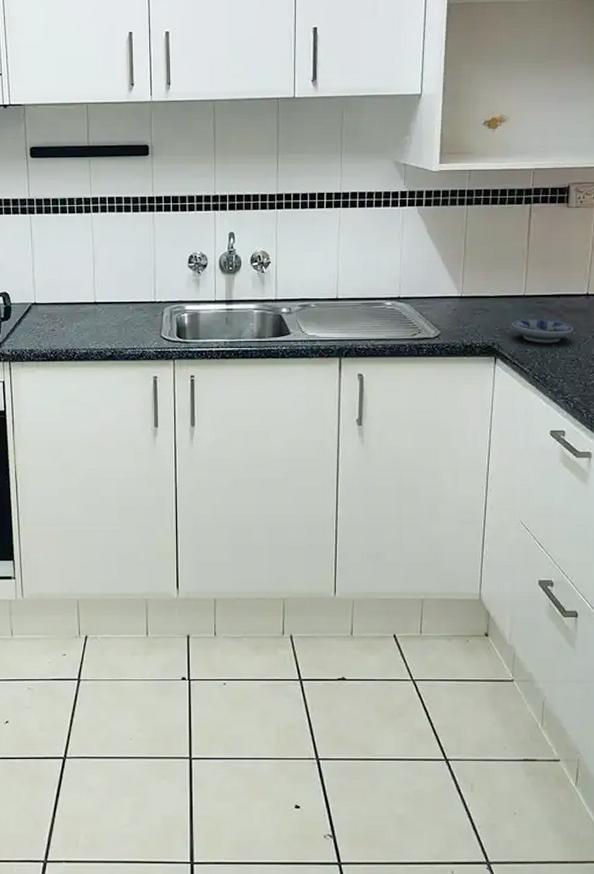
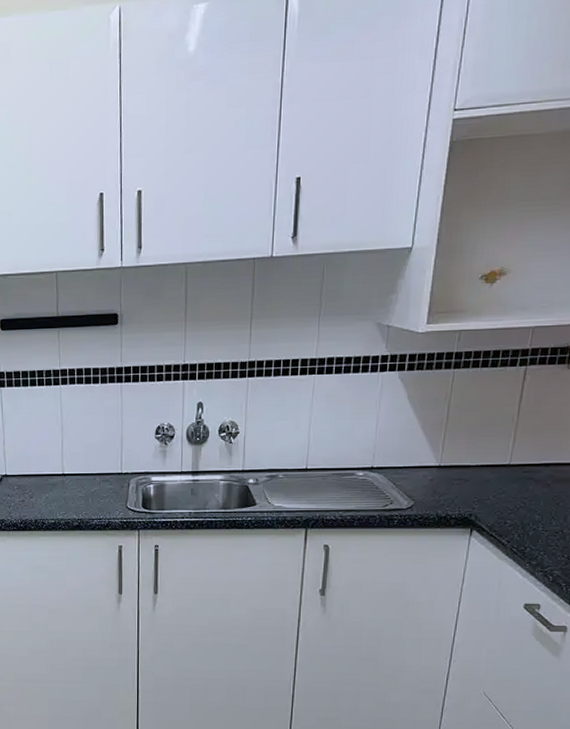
bowl: present [512,318,574,343] -> none [493,489,561,515]

